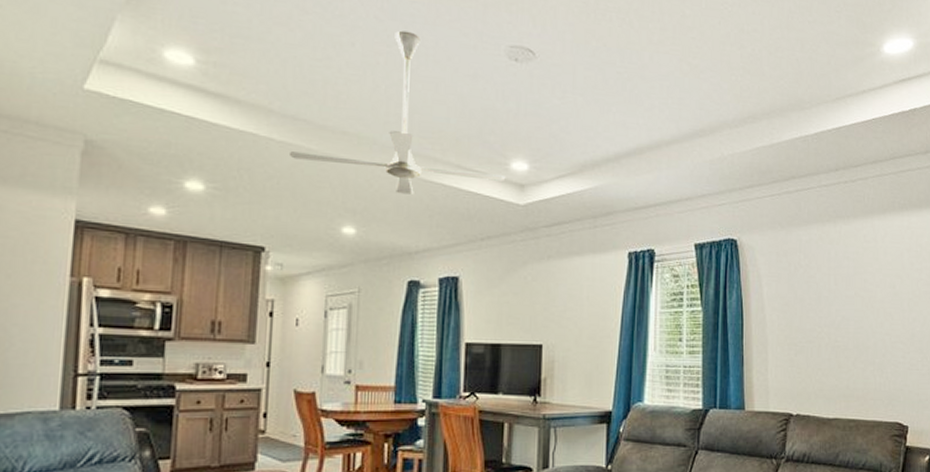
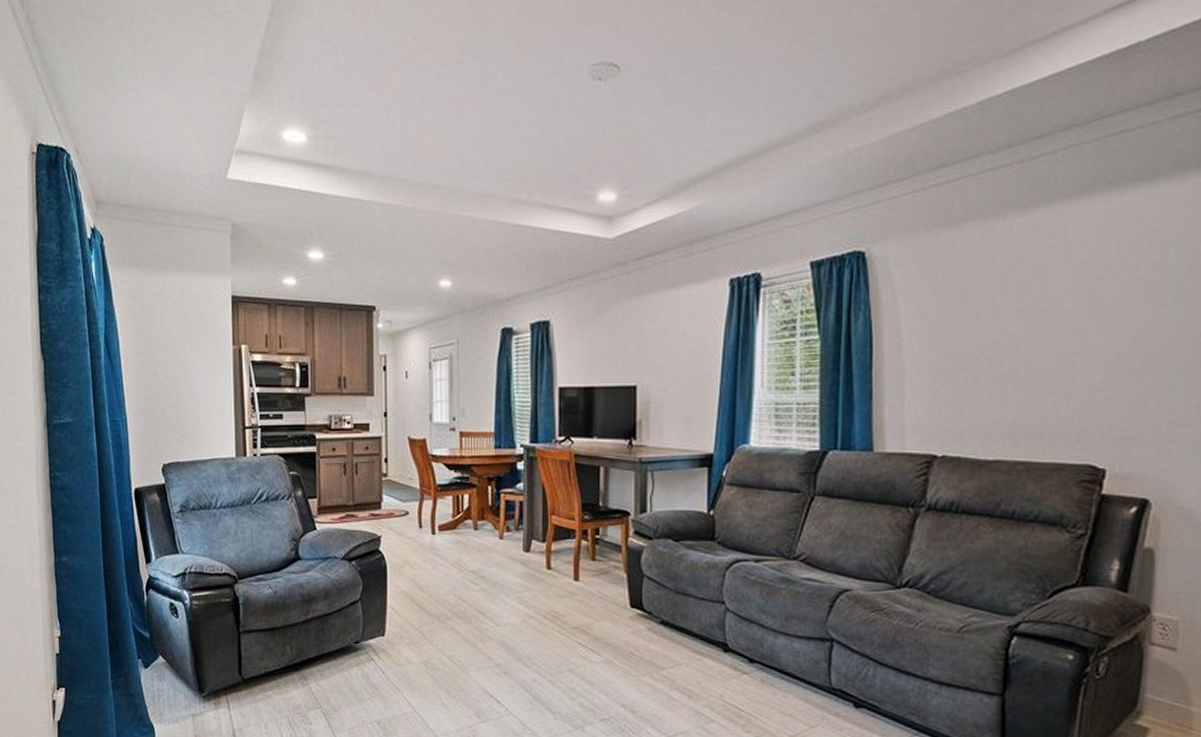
ceiling fan: present [290,30,506,195] -> none [390,69,593,241]

